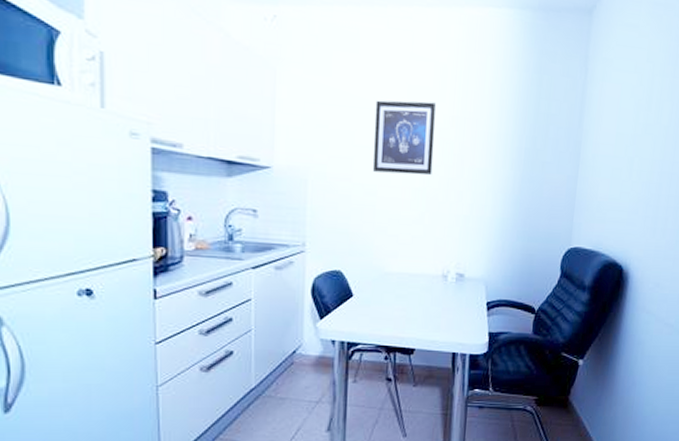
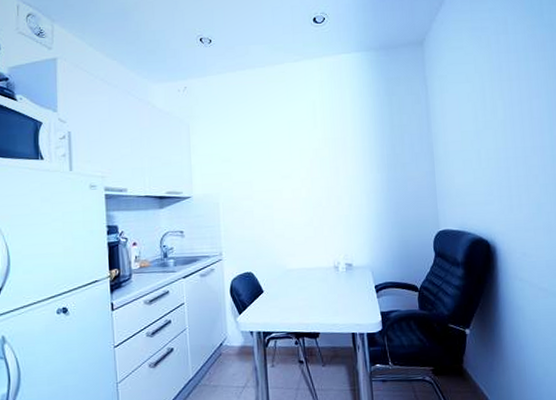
wall art: present [373,100,436,176] -> none [264,130,315,190]

